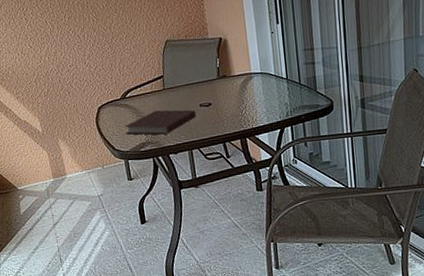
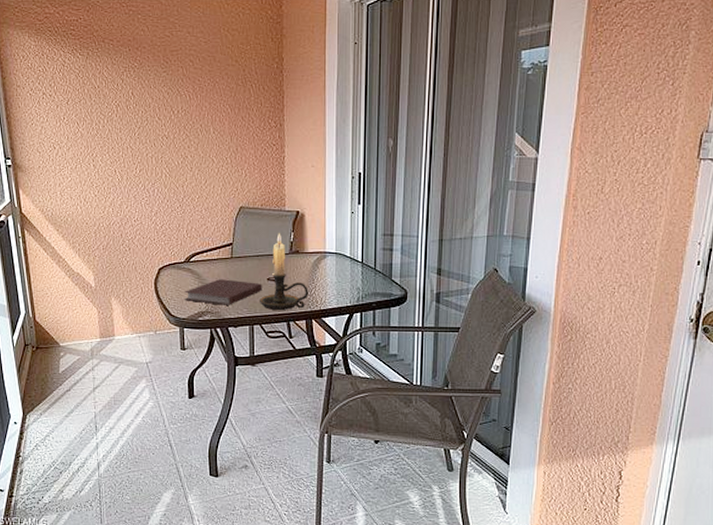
candle holder: none [195,61,240,134] -> present [260,233,309,310]

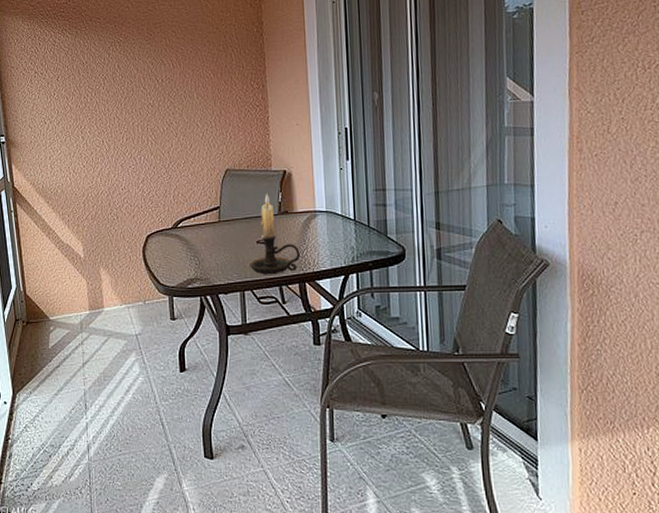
notebook: present [184,279,262,305] -> none [173,244,252,271]

